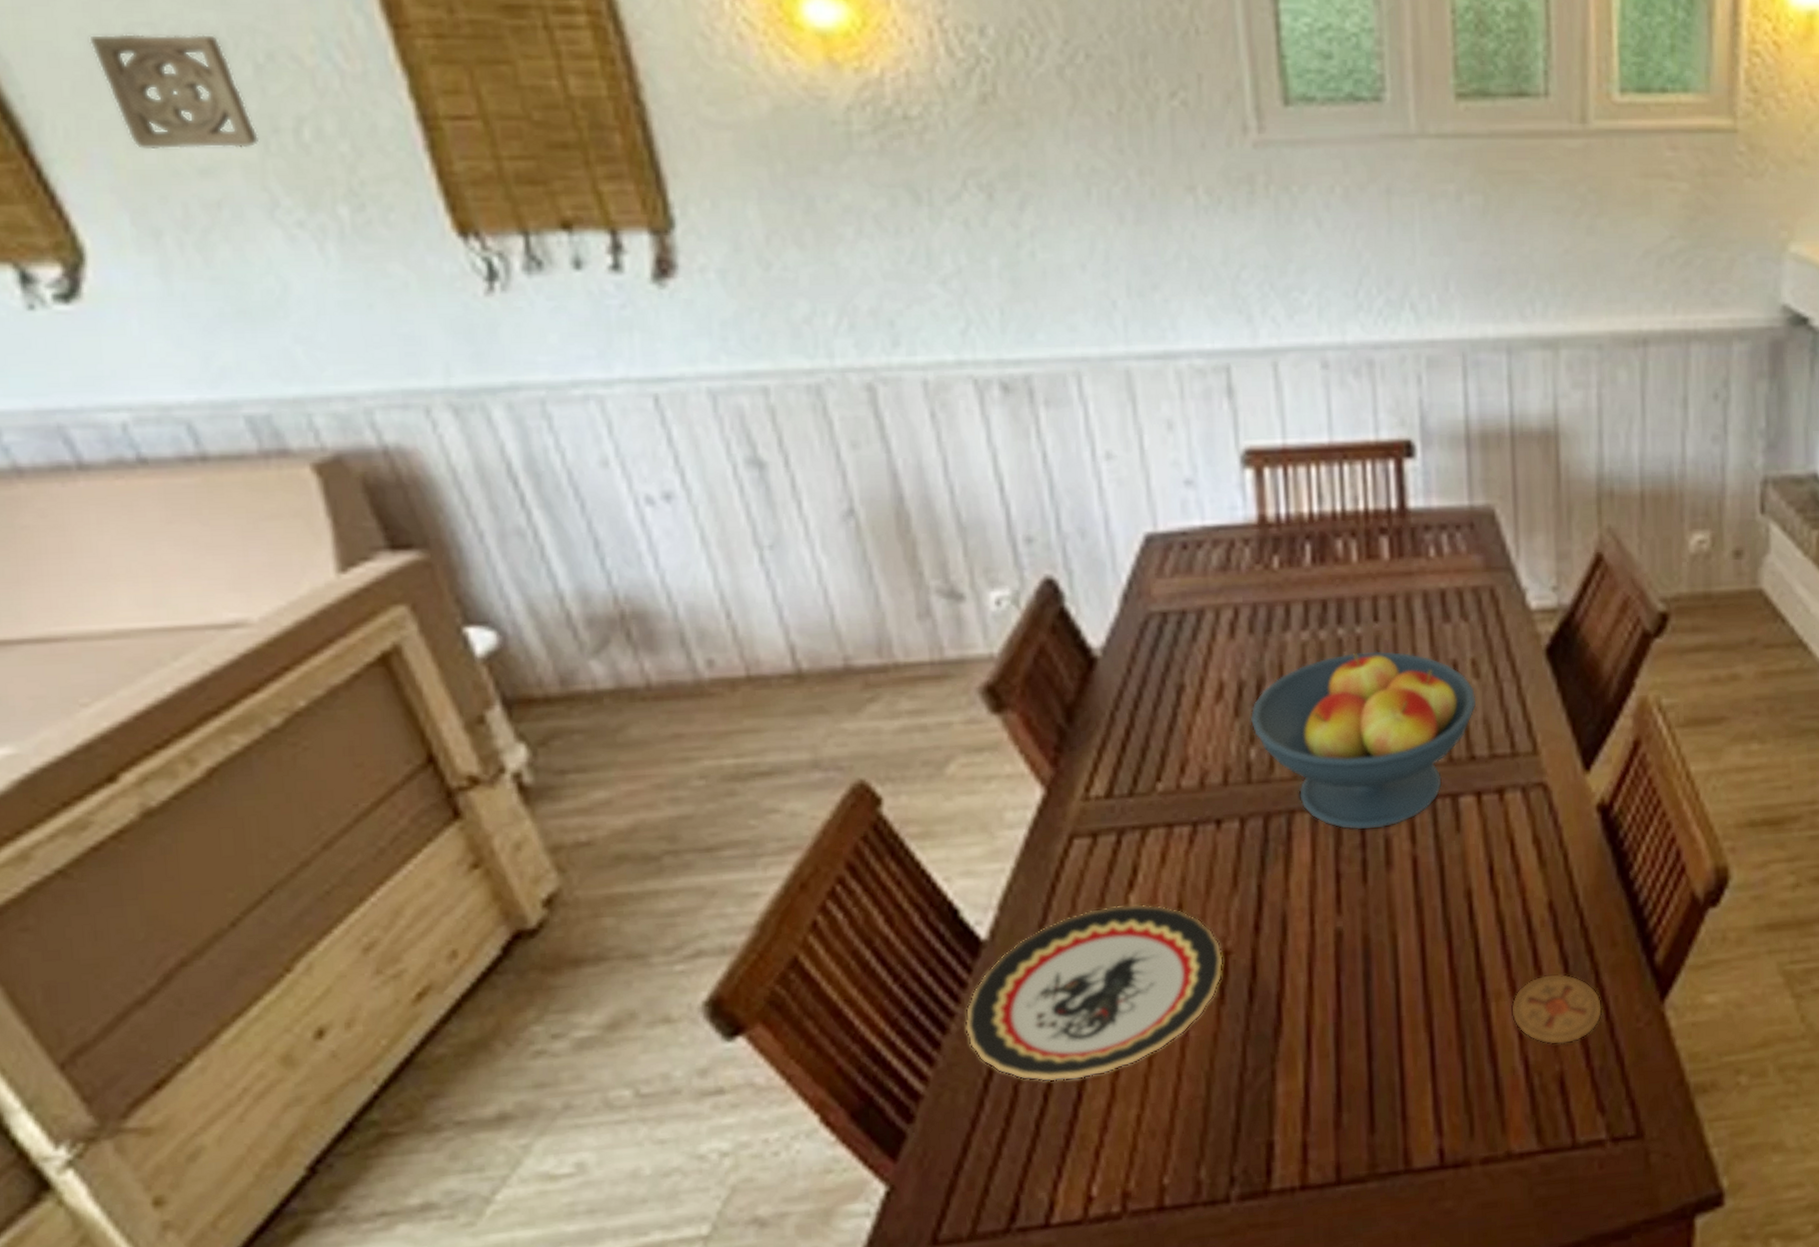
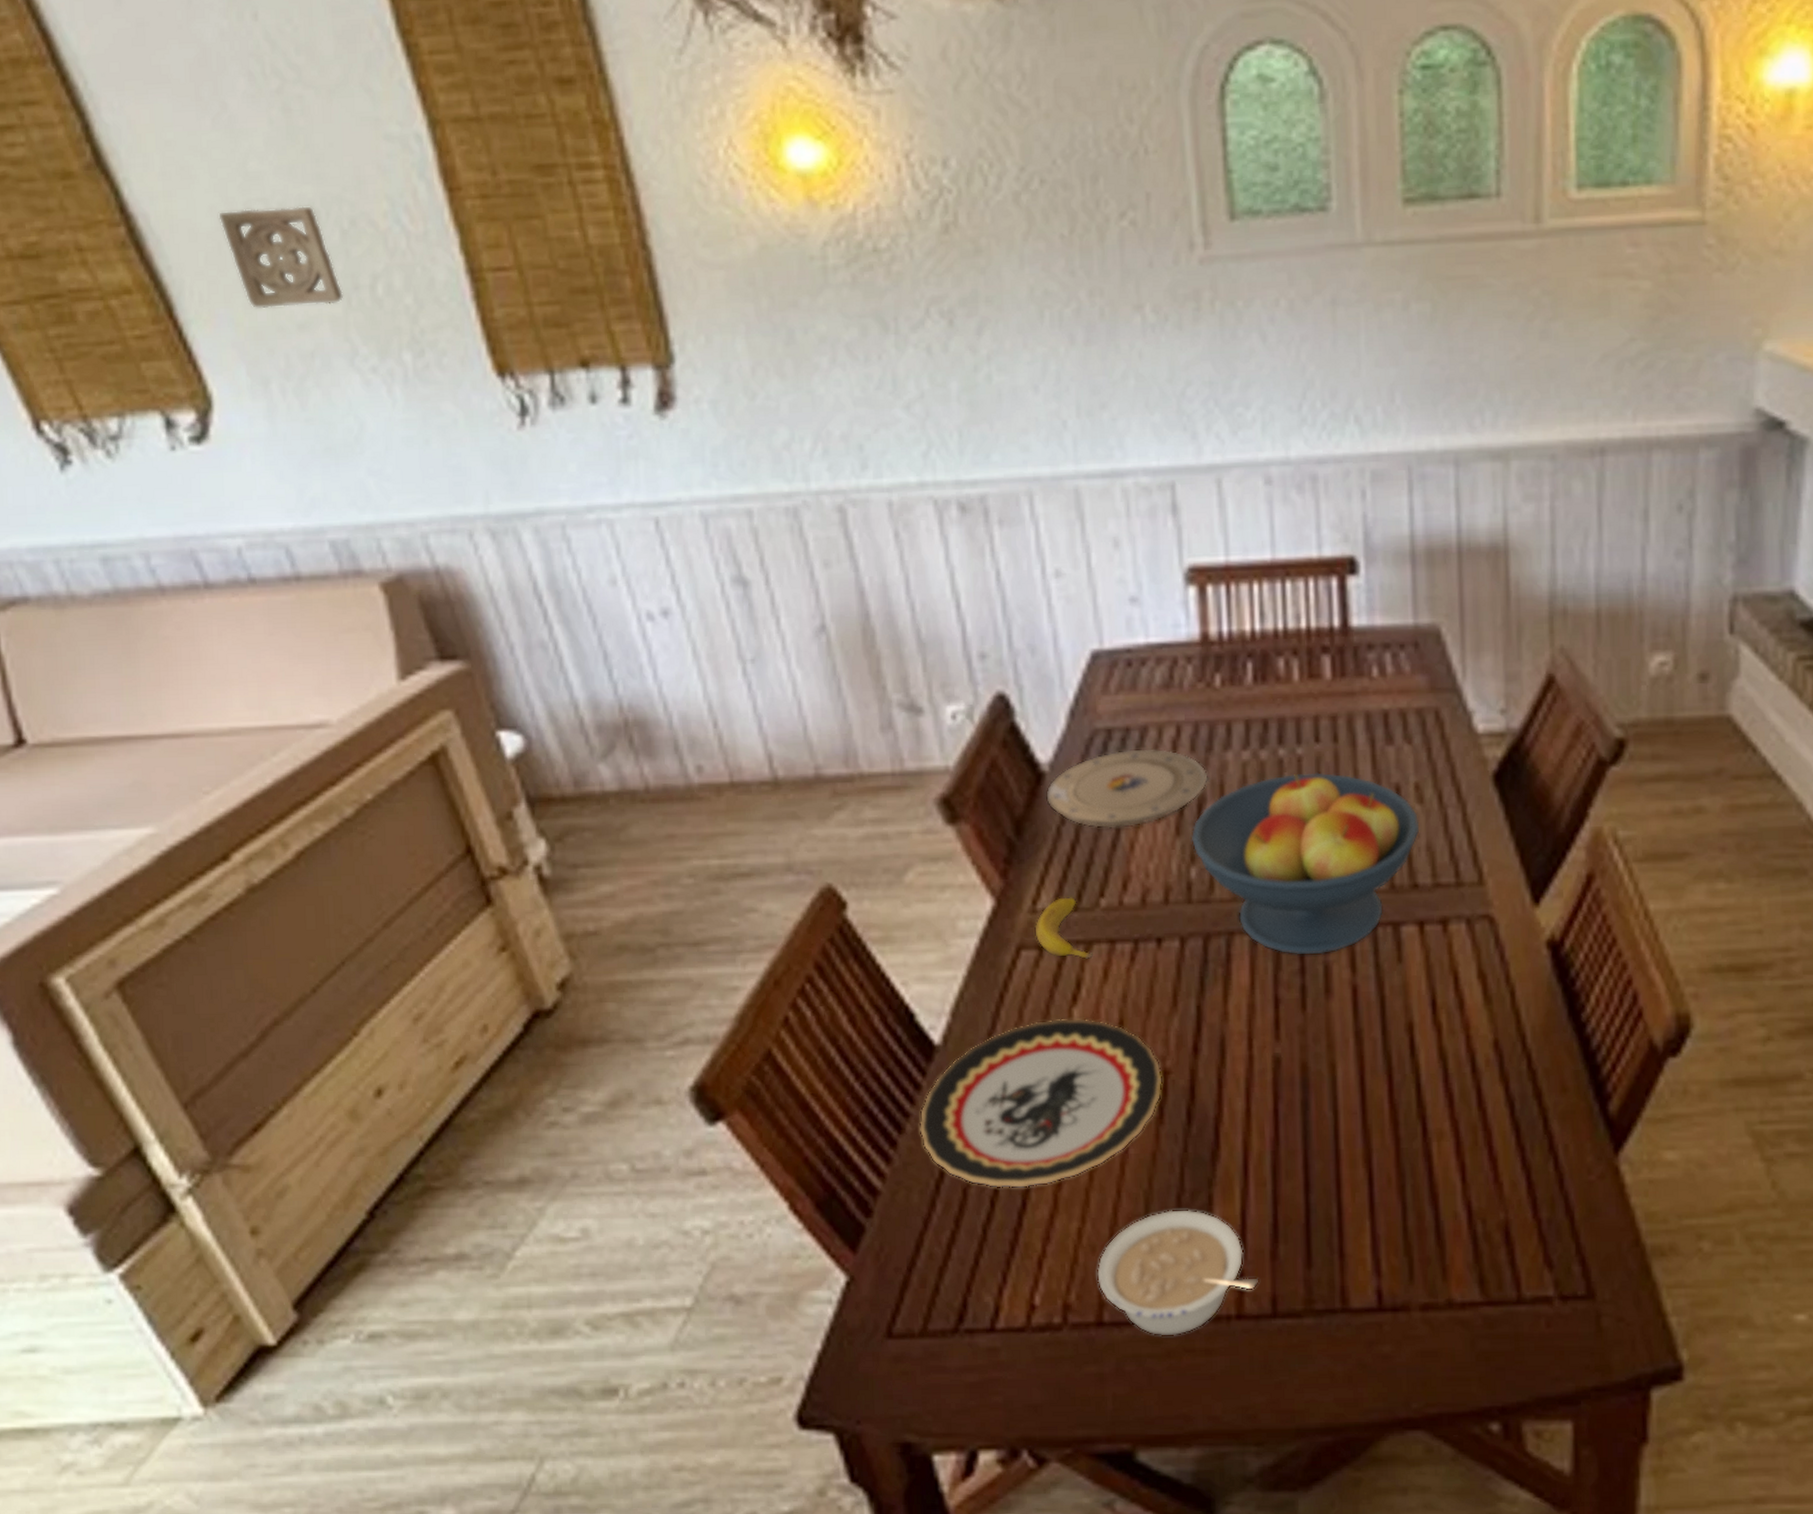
banana: none [1088,782,1150,845] -> present [1034,897,1093,959]
plate: none [1097,631,1267,713] -> present [1045,748,1208,829]
legume: none [1157,1086,1323,1215] -> present [1097,1210,1259,1336]
coaster: present [1511,973,1603,1045] -> none [1454,1116,1551,1192]

